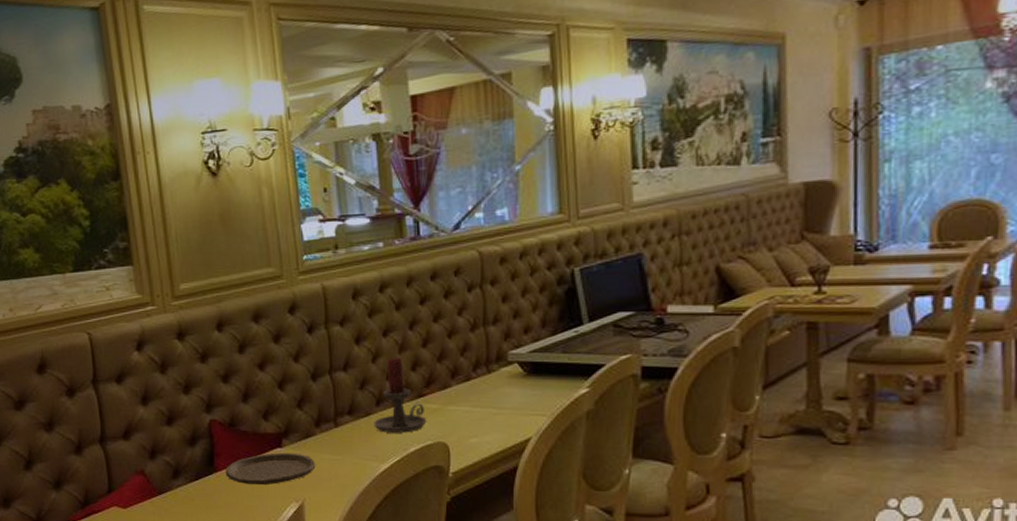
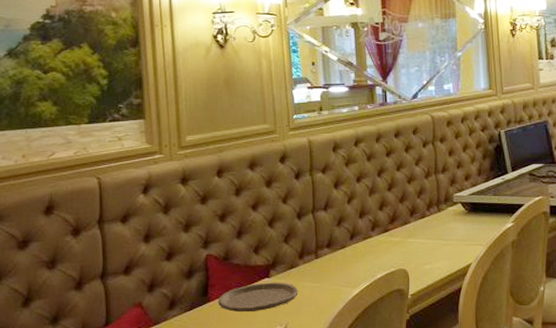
candle holder: present [374,358,426,433] -> none [348,199,390,262]

